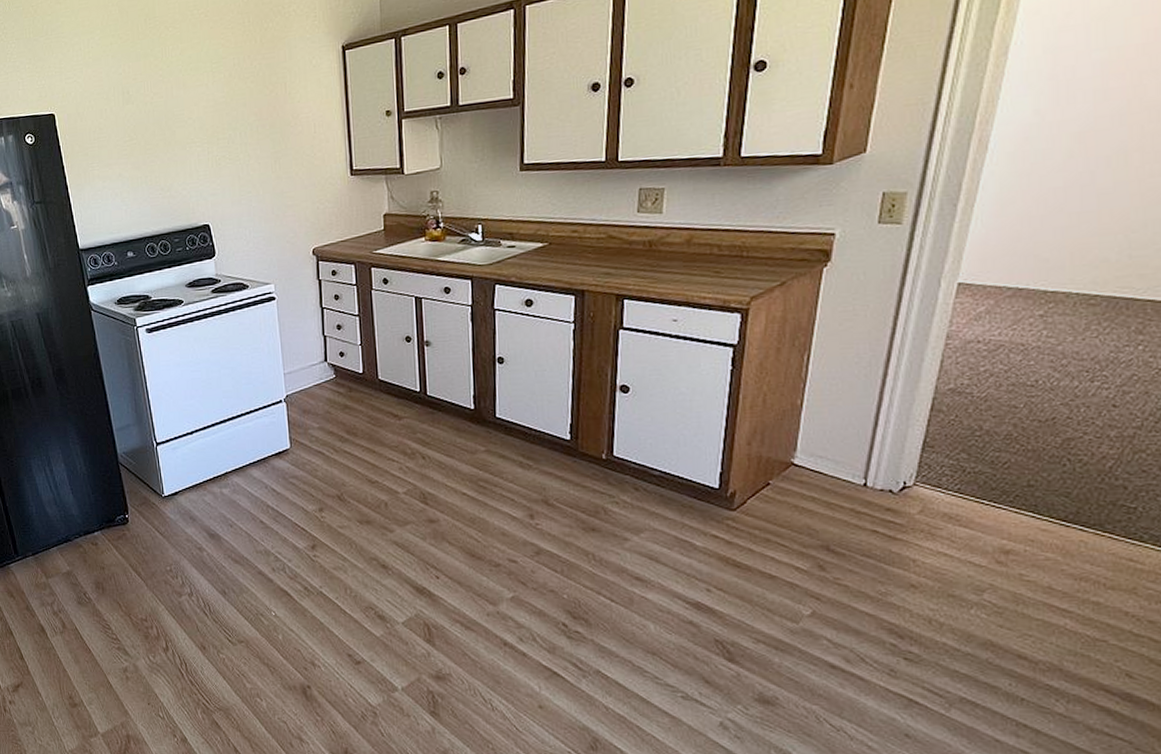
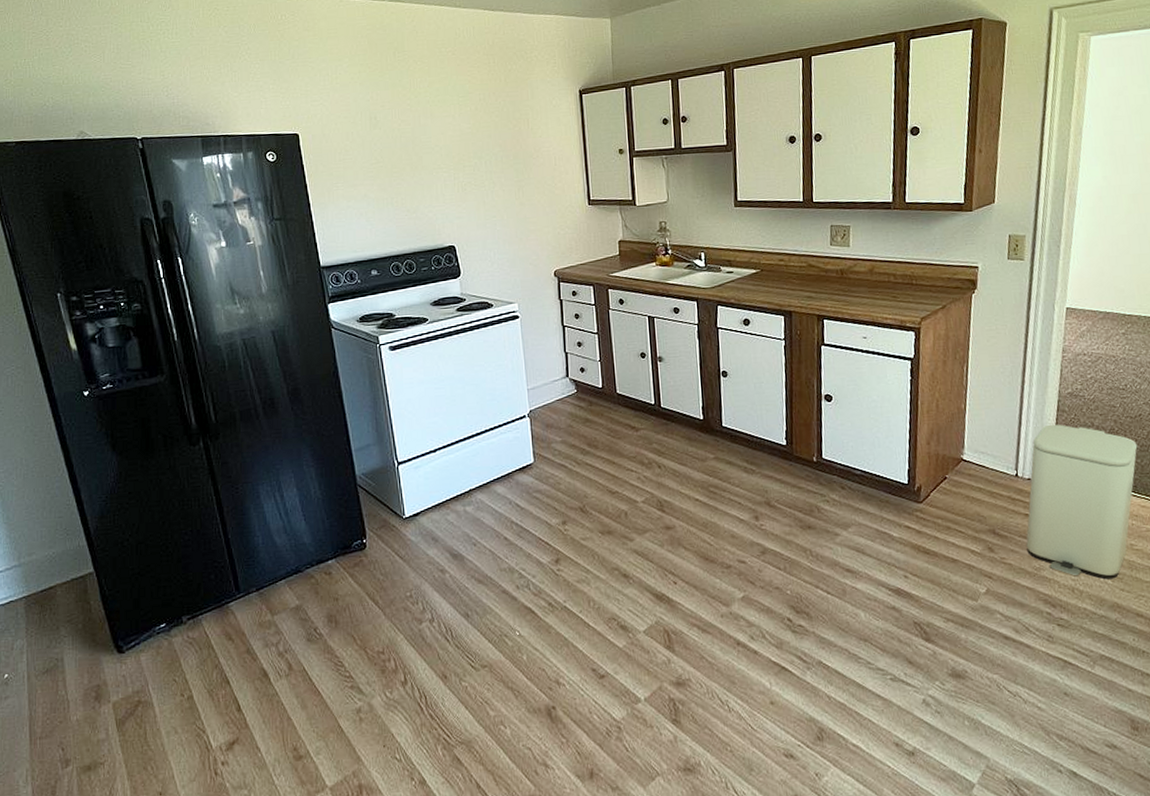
pedal bin: none [870,426,1045,613] -> present [1026,424,1138,580]

